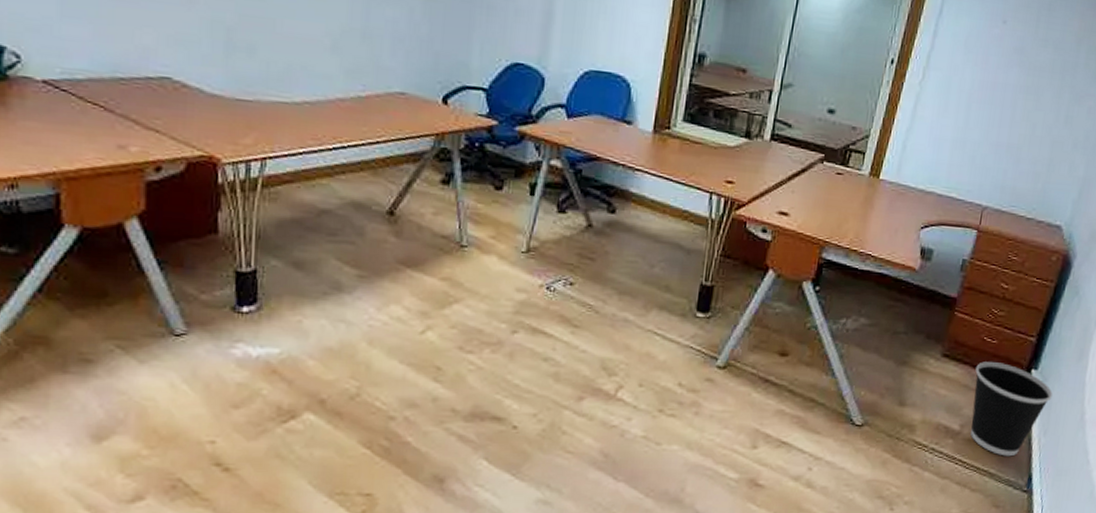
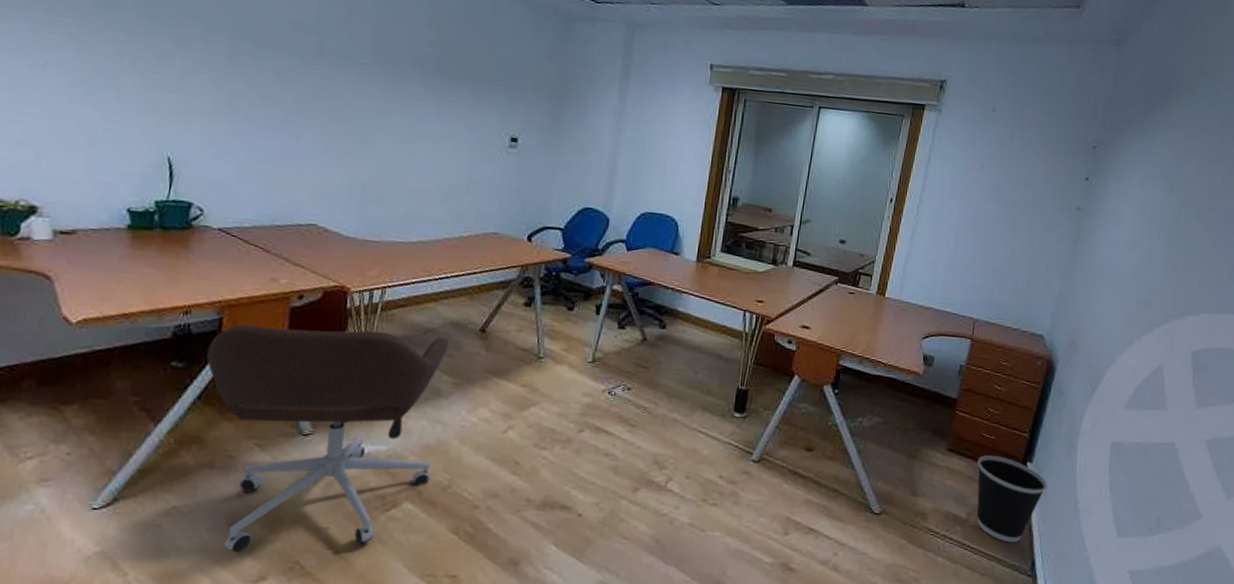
office chair: none [45,201,349,470] -> present [206,324,449,553]

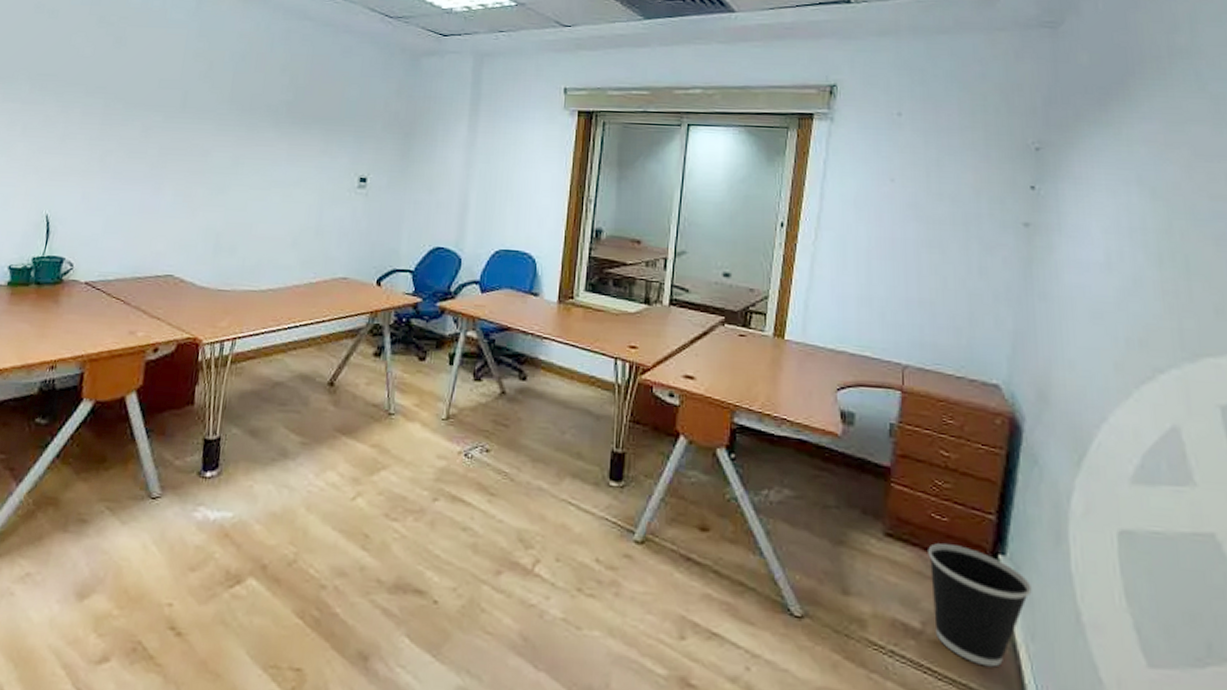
office chair: present [206,324,449,553] -> none [67,378,297,628]

